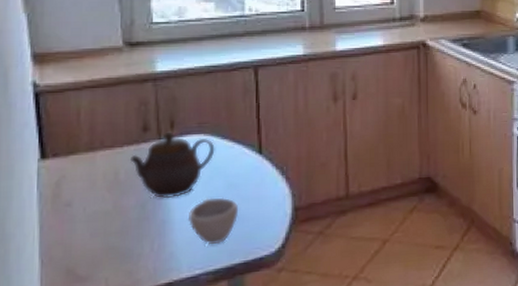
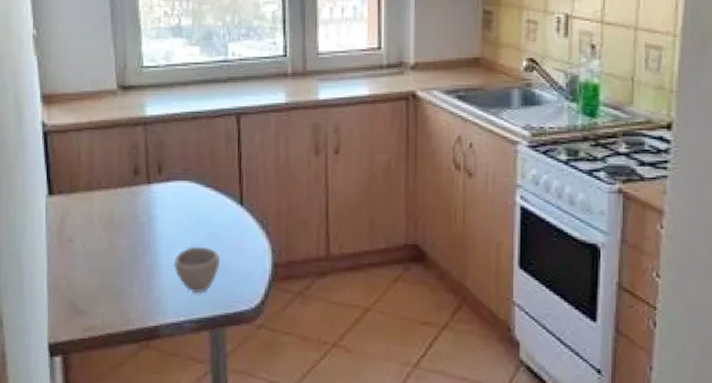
teapot: present [130,131,215,198] -> none [123,176,199,242]

